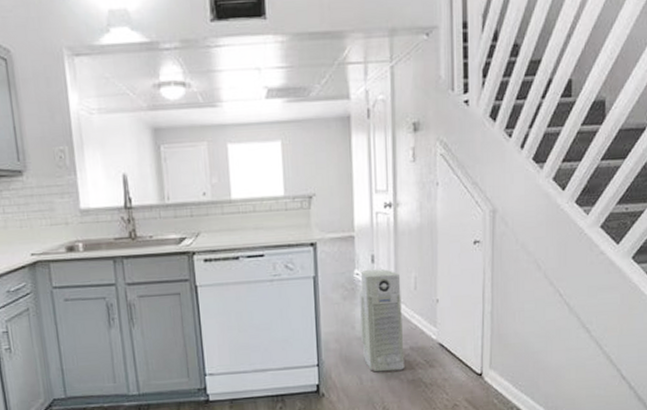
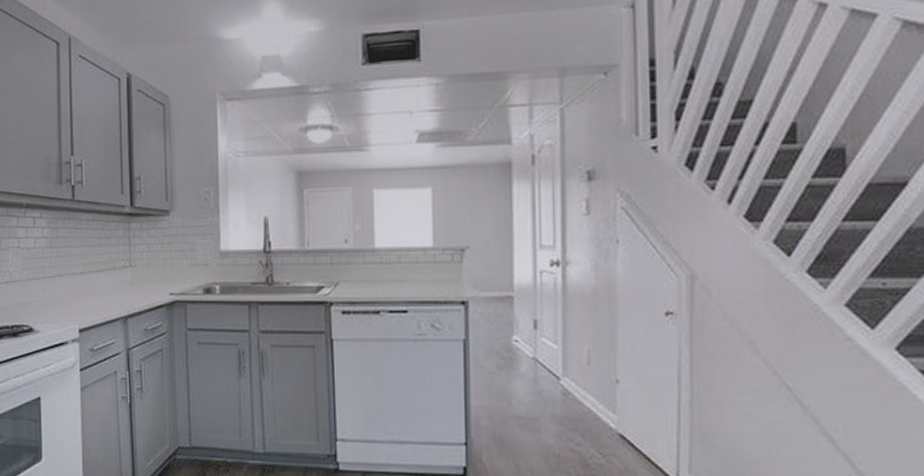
air purifier: present [360,269,405,372] -> none [518,337,574,462]

